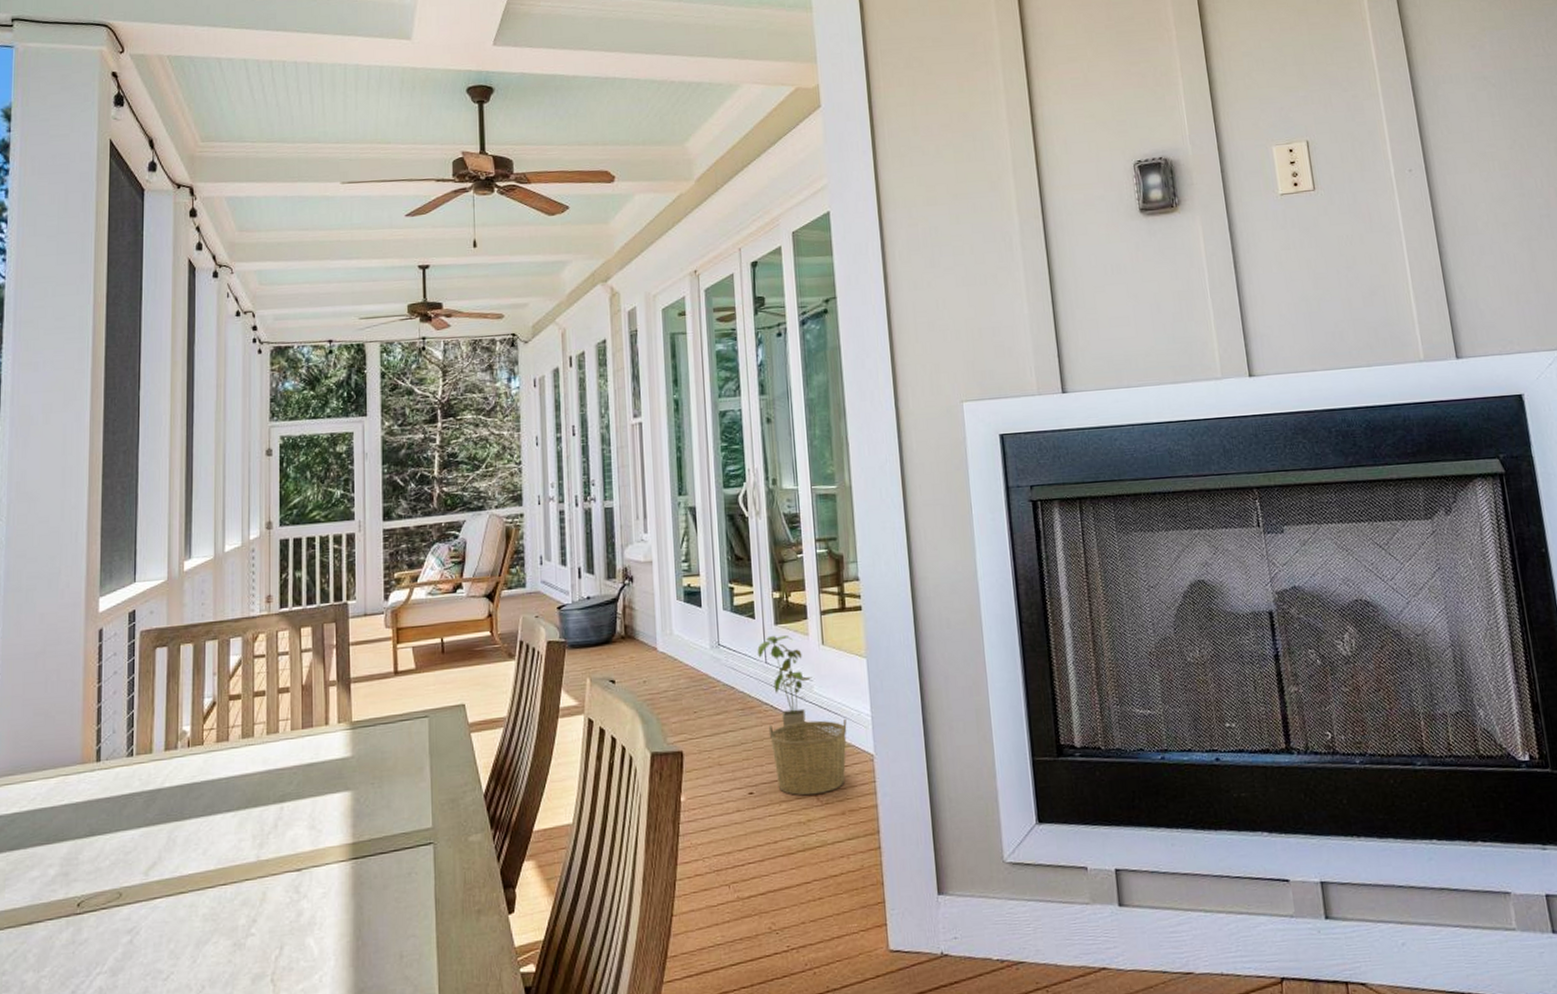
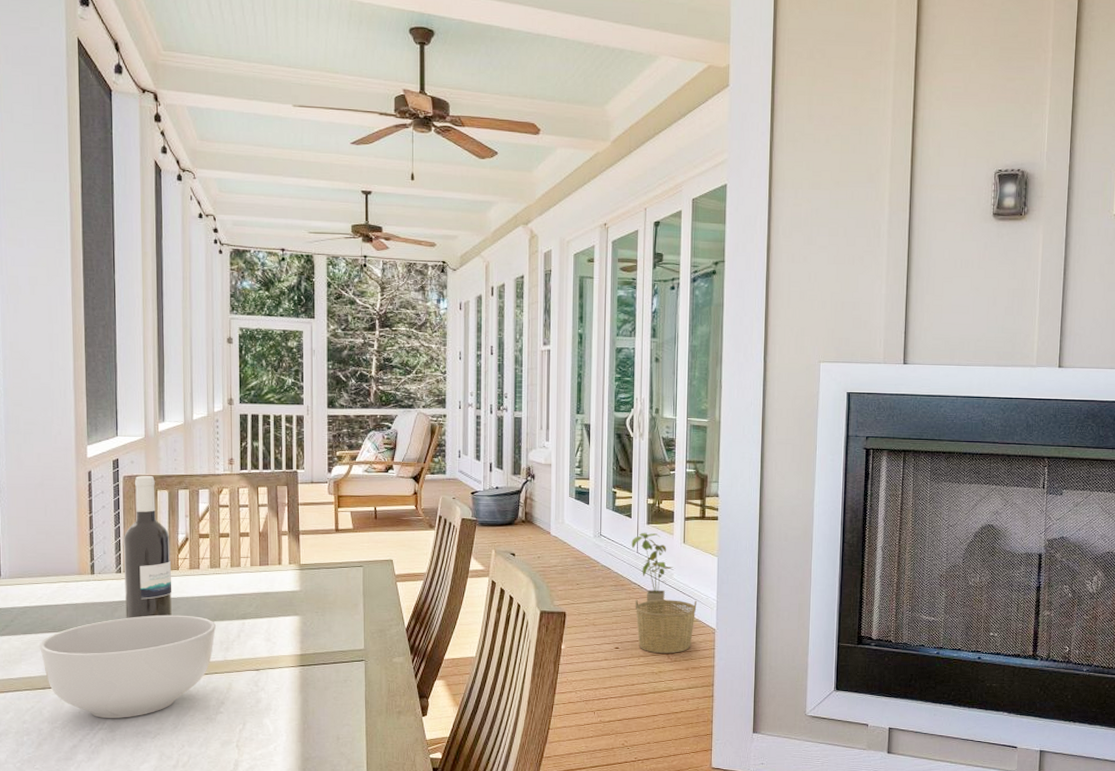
bowl: none [29,804,247,958] -> present [40,614,216,718]
wine bottle: none [136,627,195,816] -> present [123,476,172,618]

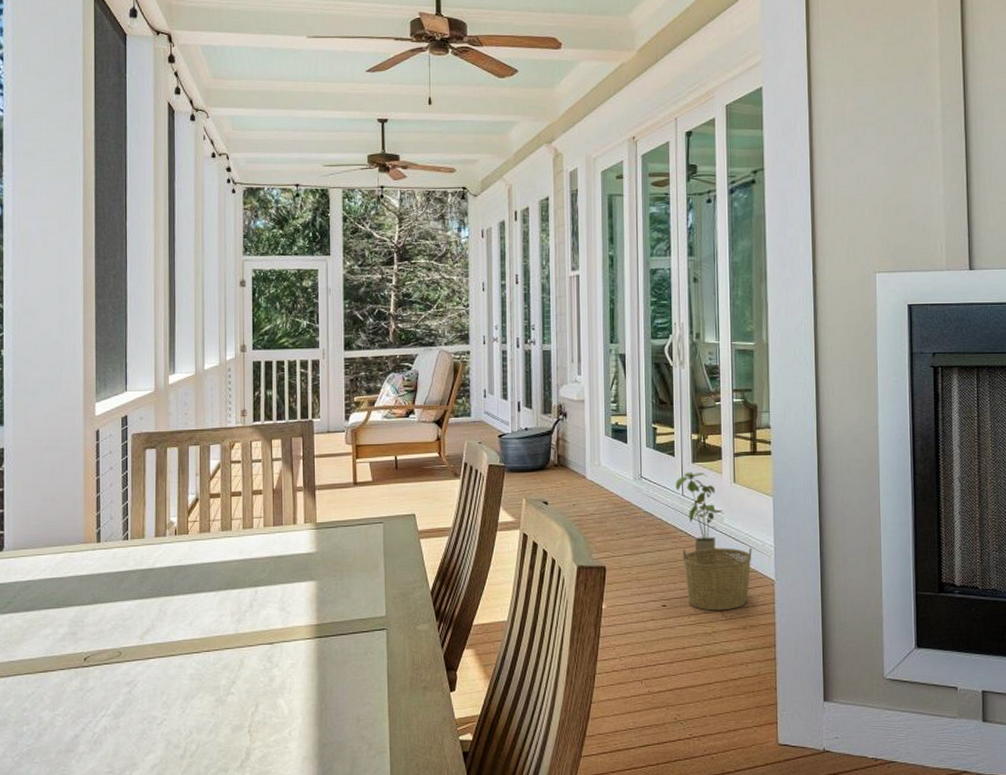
bowl: present [40,614,216,718] -> none [42,584,227,703]
wine bottle: present [123,476,172,618] -> none [130,433,181,590]

